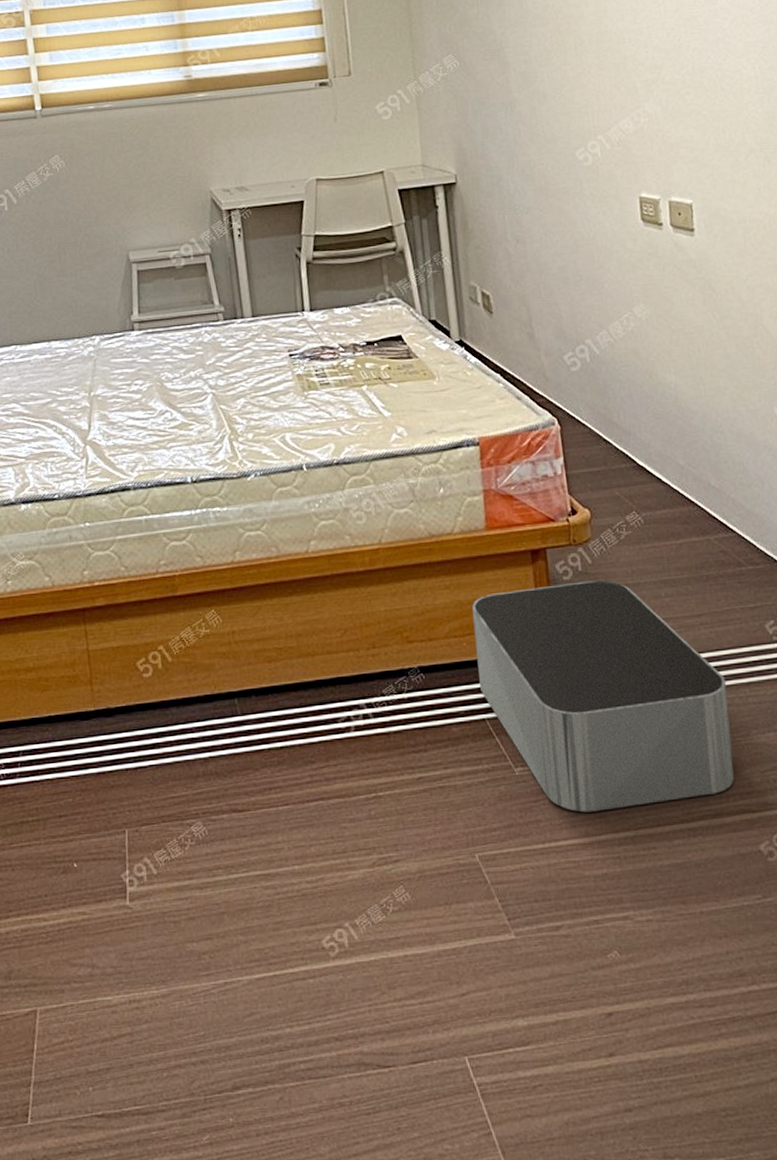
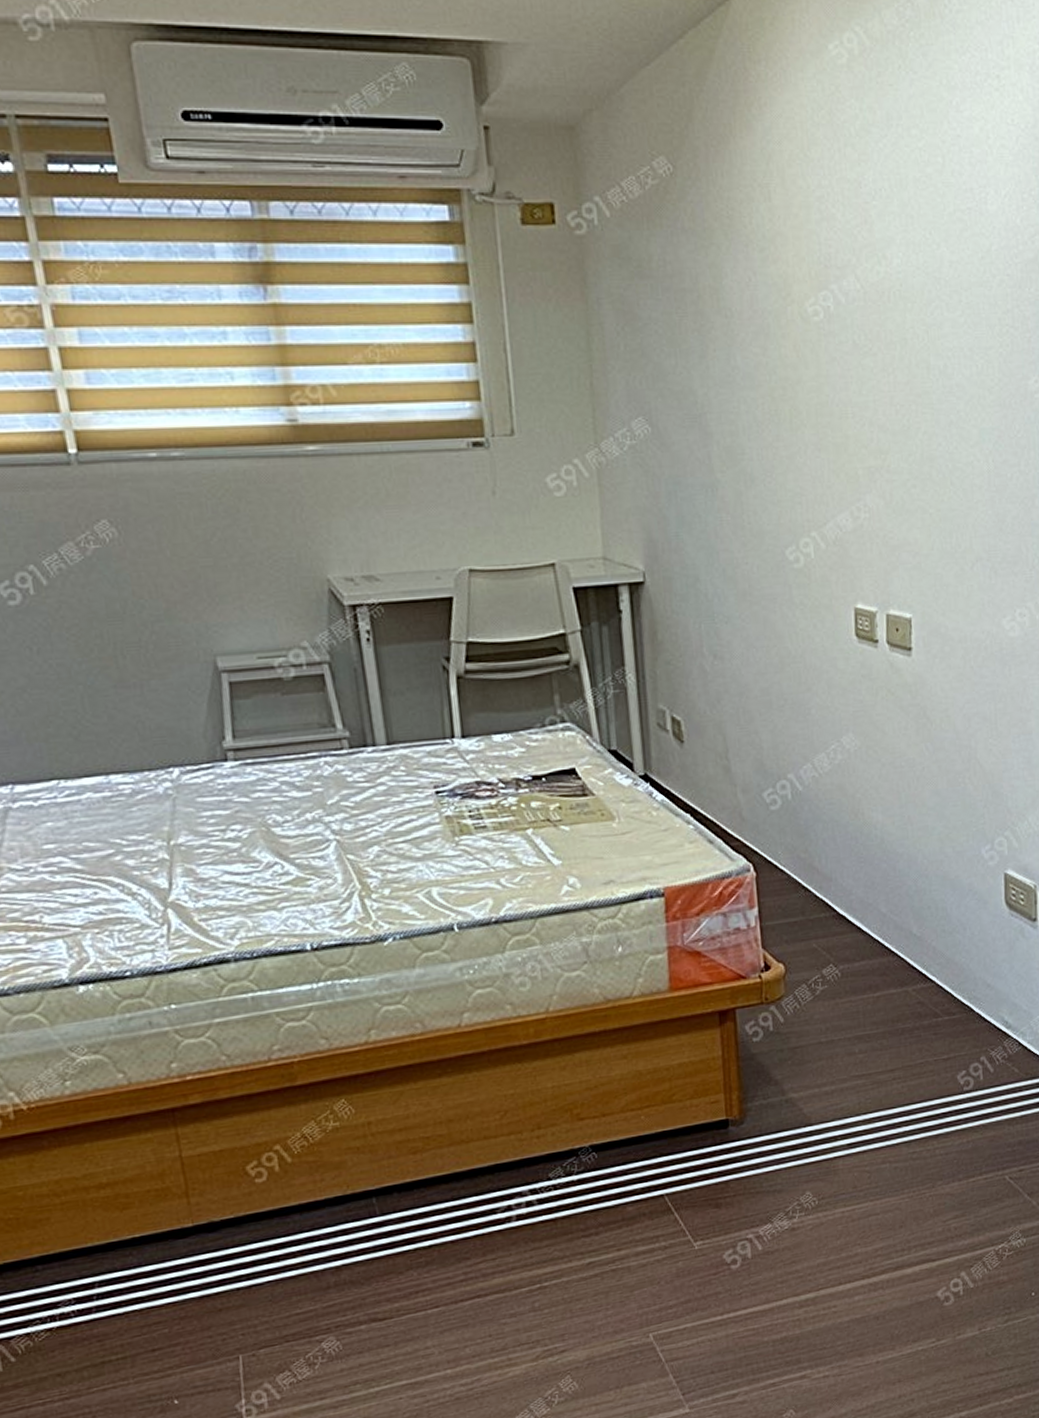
storage bin: present [472,580,734,813] -> none [652,1039,917,1280]

